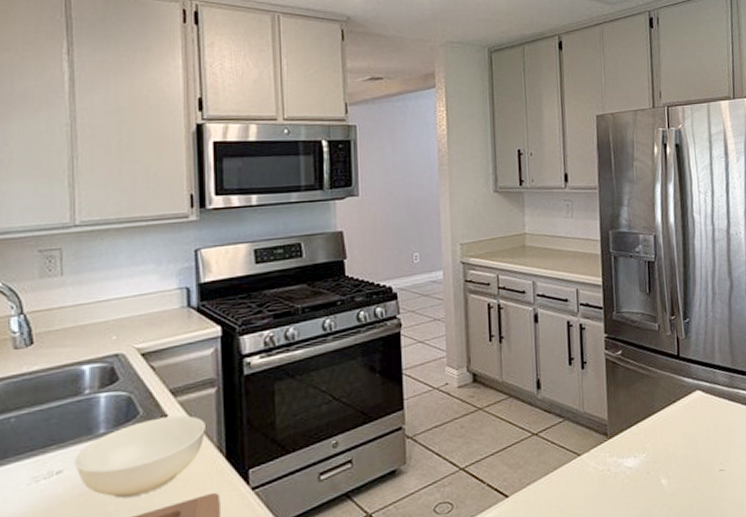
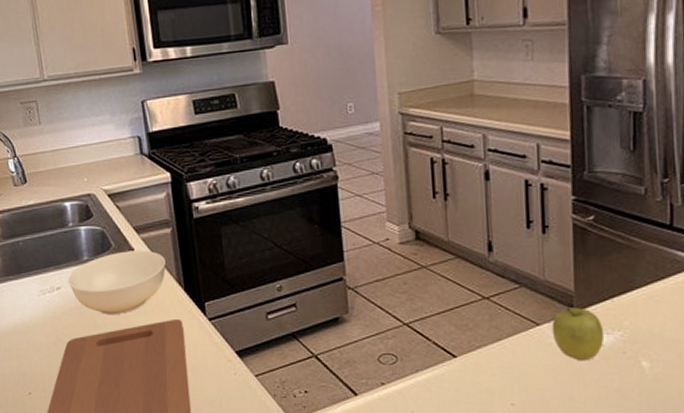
fruit: none [590,435,633,486] -> present [551,307,605,361]

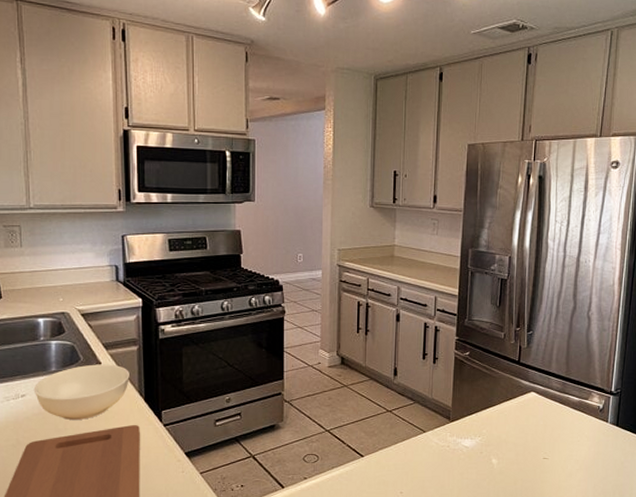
fruit: present [551,307,605,361] -> none [434,419,469,459]

